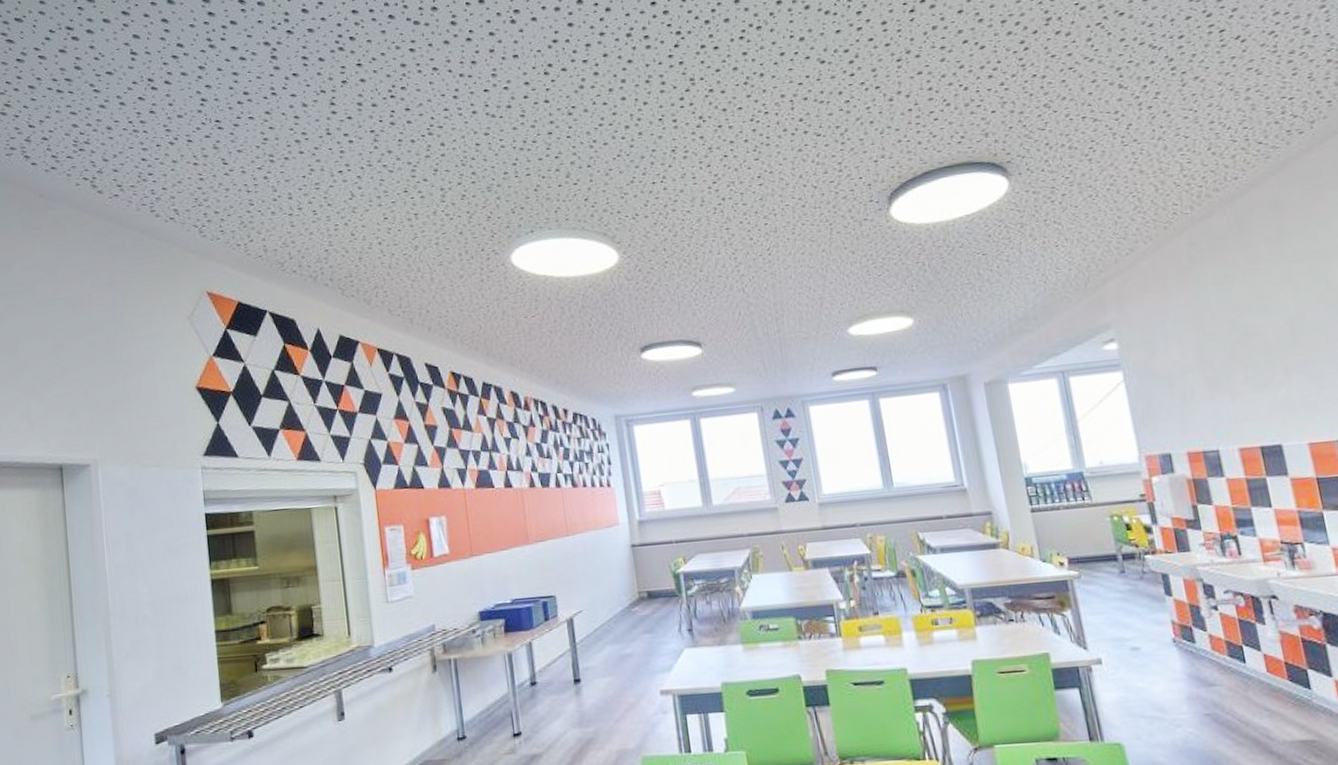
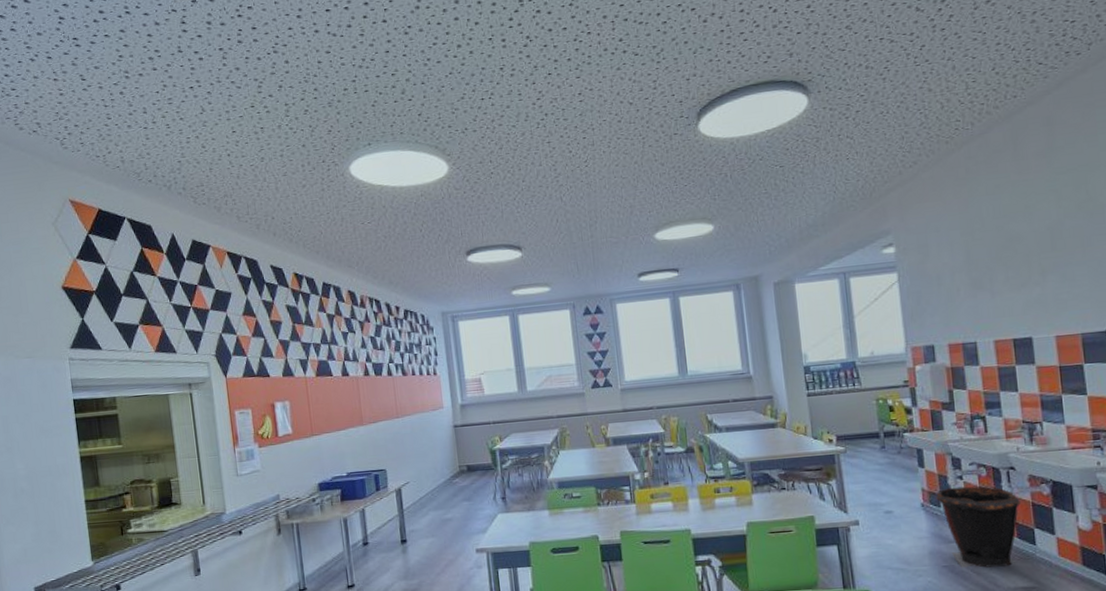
waste bin: none [1189,618,1290,717] -> present [936,486,1021,568]

